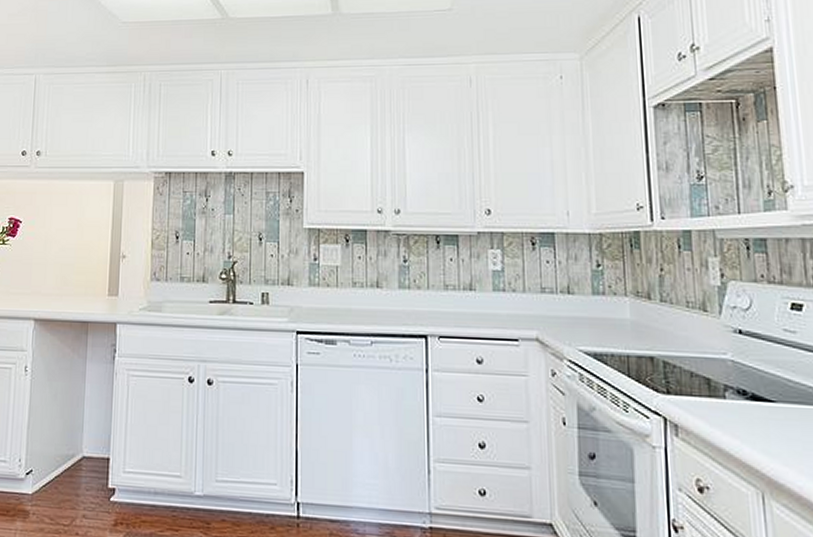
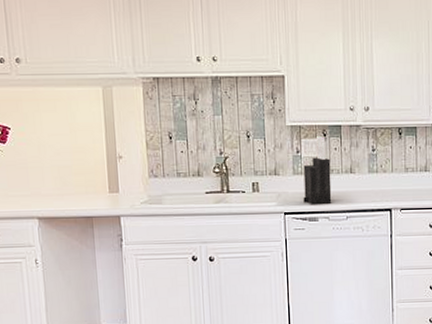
knife block: none [319,242,353,325] -> present [303,136,332,205]

